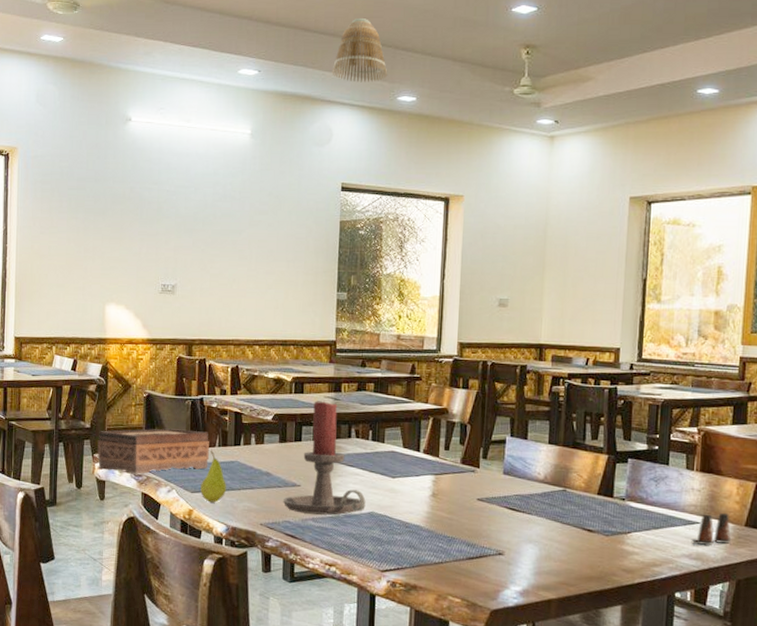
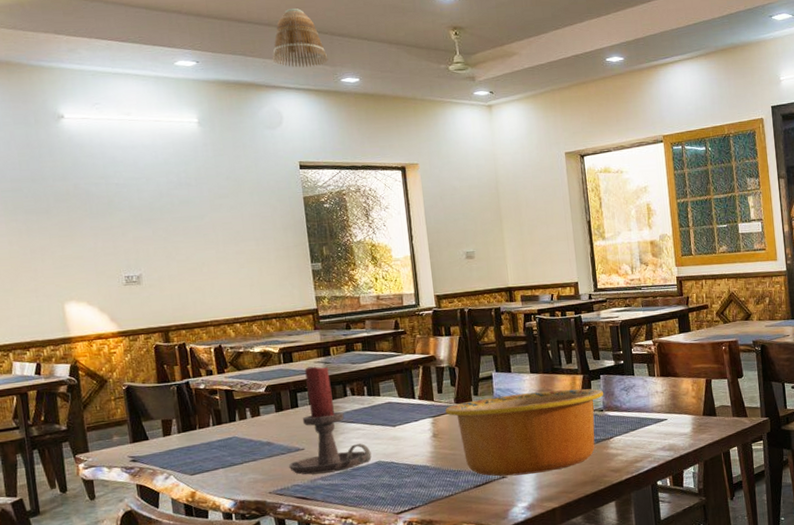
tissue box: present [97,428,210,474] -> none [78,413,206,469]
fruit: present [200,450,227,503] -> none [200,430,229,482]
bowl: none [449,463,628,558] -> present [445,388,603,477]
salt shaker: present [691,512,731,546] -> none [662,407,694,439]

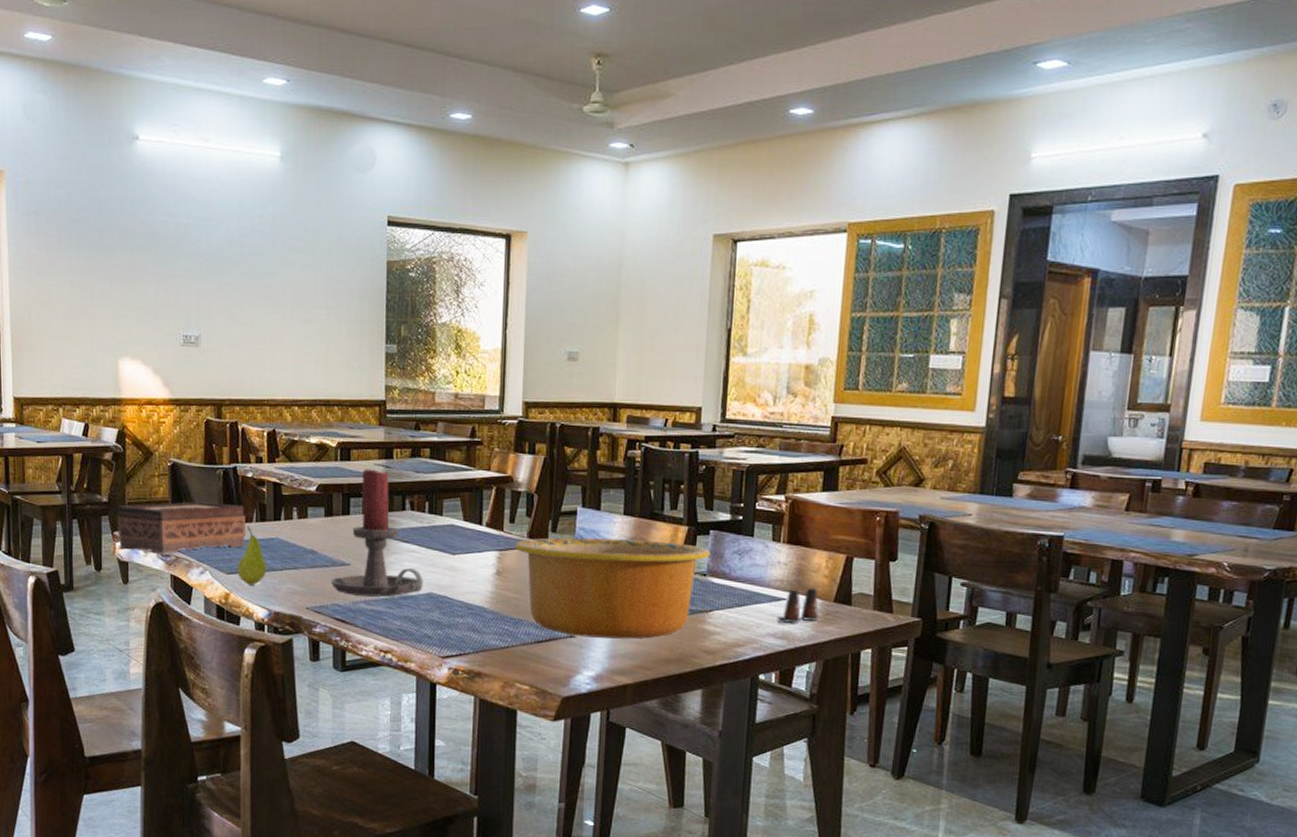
tissue box: none [78,413,206,469] -> present [117,502,247,554]
fruit: none [200,430,229,482] -> present [238,526,267,585]
lamp shade: present [272,8,329,68] -> none [373,18,439,96]
salt shaker: none [662,407,694,439] -> present [776,587,819,624]

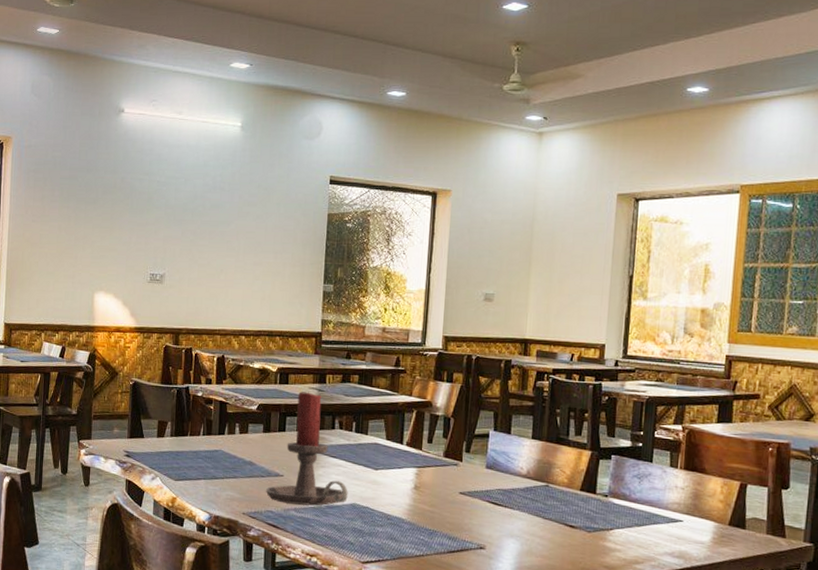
tissue box: present [117,502,247,554] -> none [83,416,194,461]
fruit: present [238,526,267,585] -> none [184,438,211,491]
bowl: present [515,537,710,639] -> none [432,457,612,553]
salt shaker: present [776,587,819,624] -> none [674,511,714,544]

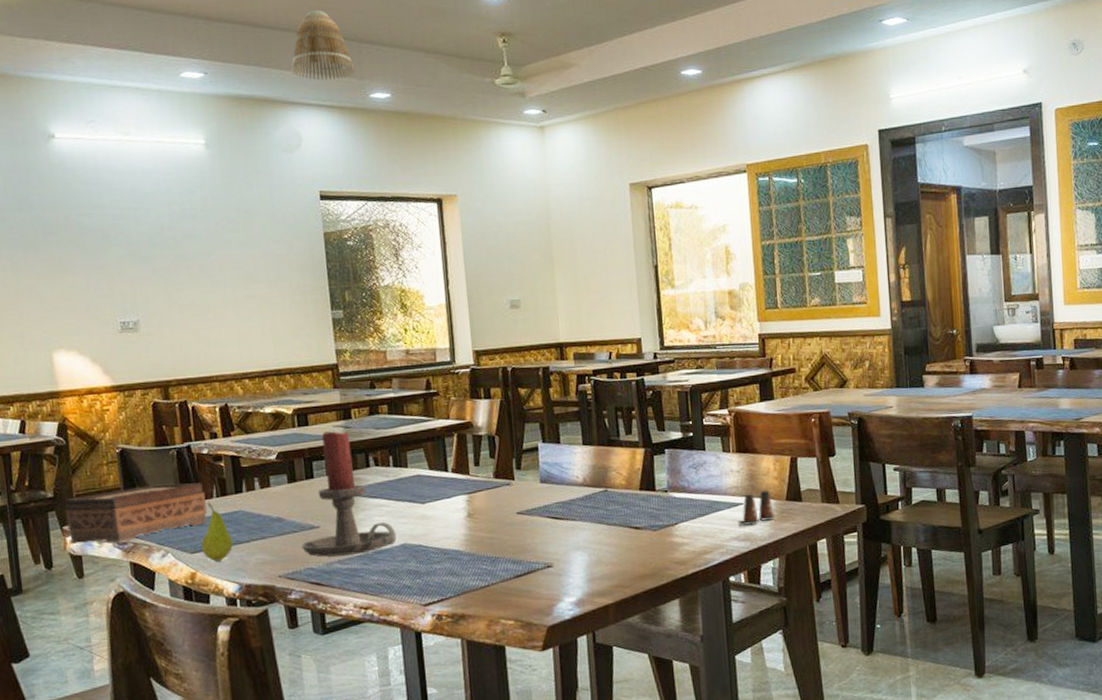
tissue box: none [83,416,194,461] -> present [65,482,208,543]
fruit: none [184,438,211,491] -> present [201,502,234,561]
lamp shade: none [322,14,378,77] -> present [291,11,356,81]
salt shaker: none [674,511,714,544] -> present [737,489,774,527]

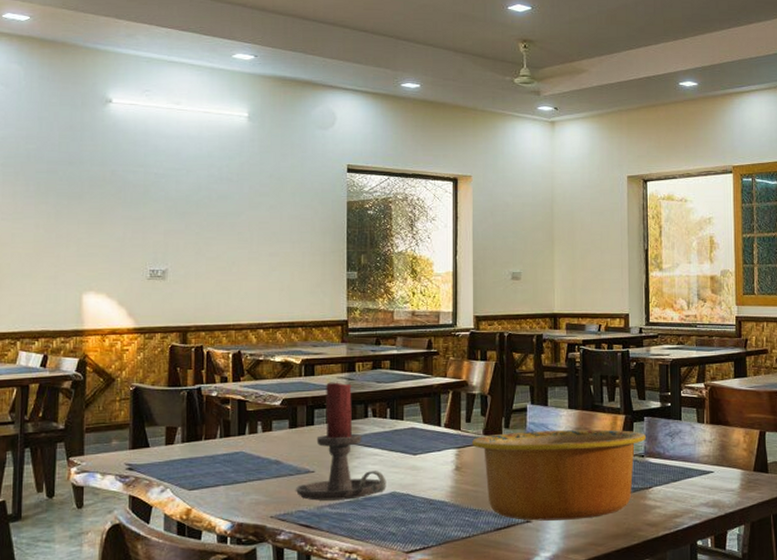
tissue box: present [65,482,208,543] -> none [73,422,210,476]
fruit: present [201,502,234,561] -> none [200,442,231,499]
lamp shade: present [291,11,356,81] -> none [333,10,391,70]
bowl: none [483,464,668,566] -> present [472,429,646,521]
salt shaker: present [737,489,774,527] -> none [707,460,742,494]

